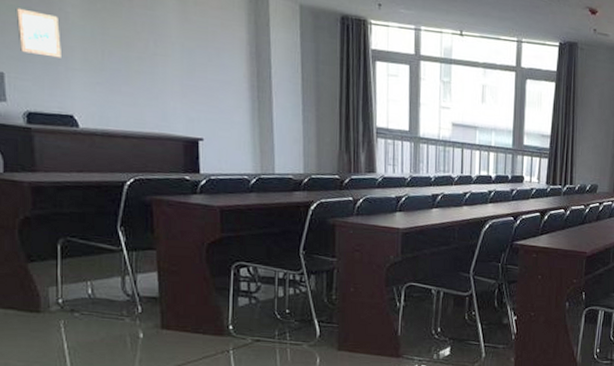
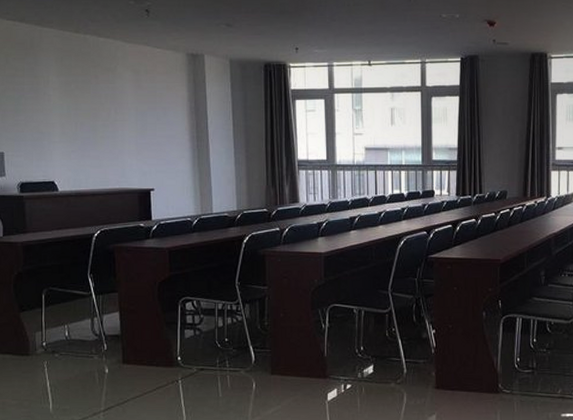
wall art: present [16,8,61,58] -> none [13,97,45,134]

